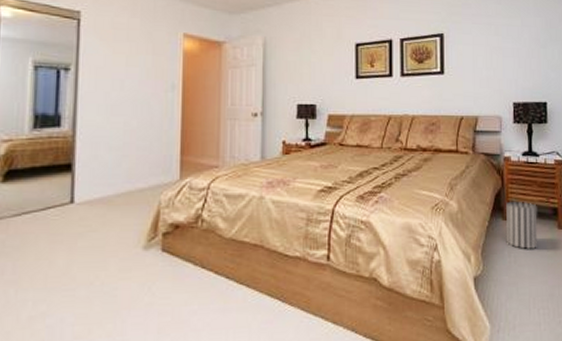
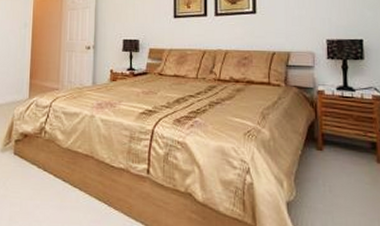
wastebasket: present [505,202,538,250] -> none [319,133,355,182]

